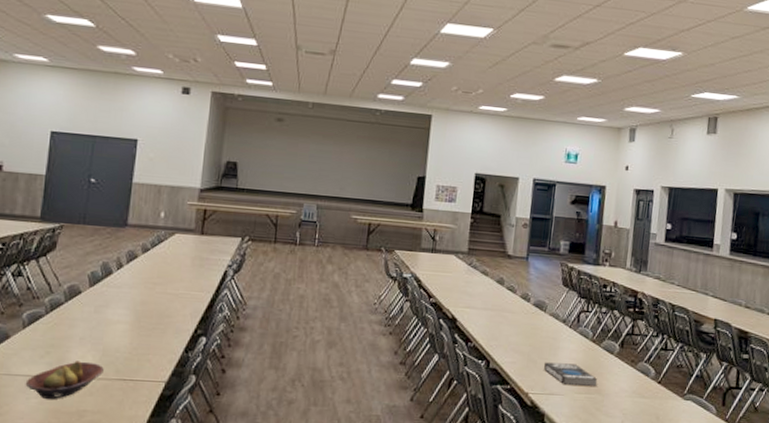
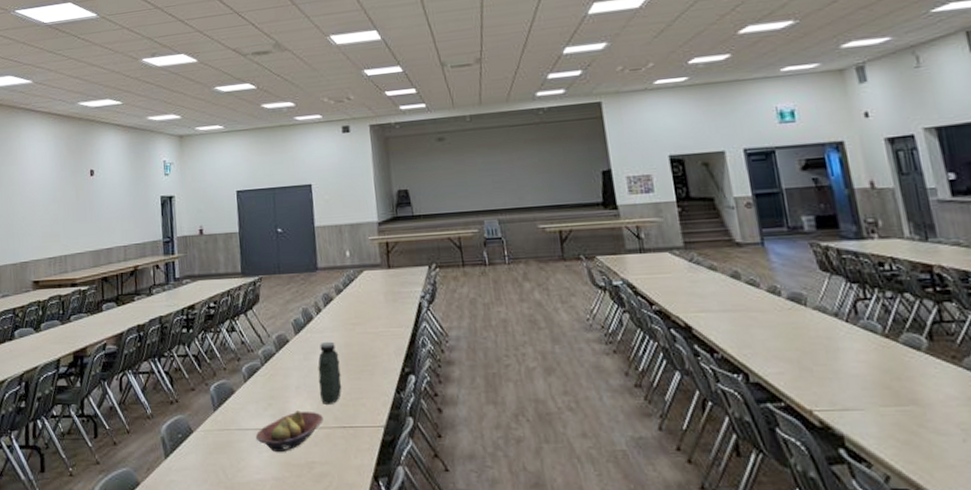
water jug: none [104,297,133,358] -> present [318,341,342,404]
book: present [543,362,598,386] -> none [822,368,910,397]

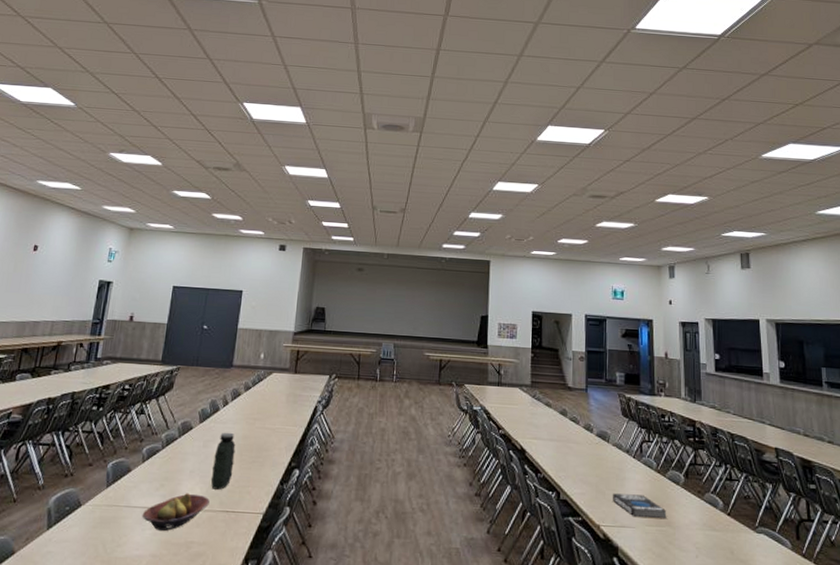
book: none [822,368,910,397] -> present [612,493,667,518]

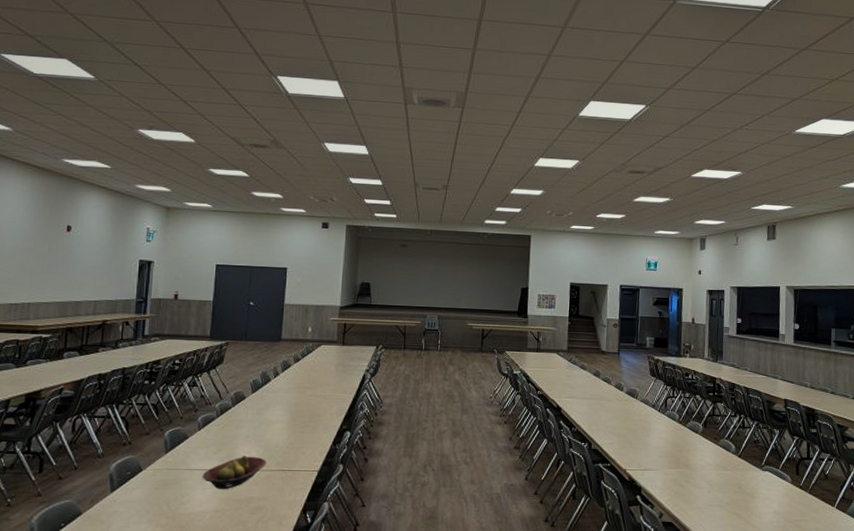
water jug: present [210,432,236,490] -> none [266,400,289,452]
book: present [612,493,667,518] -> none [638,442,686,462]

